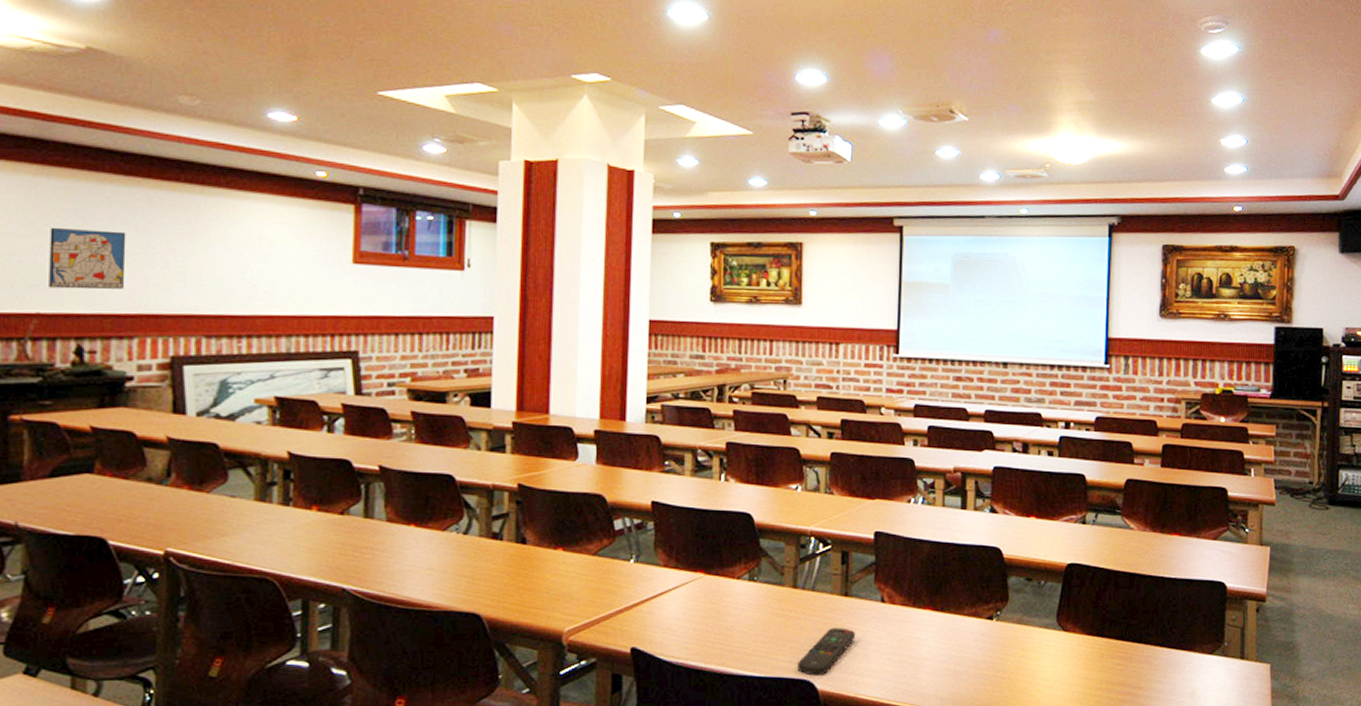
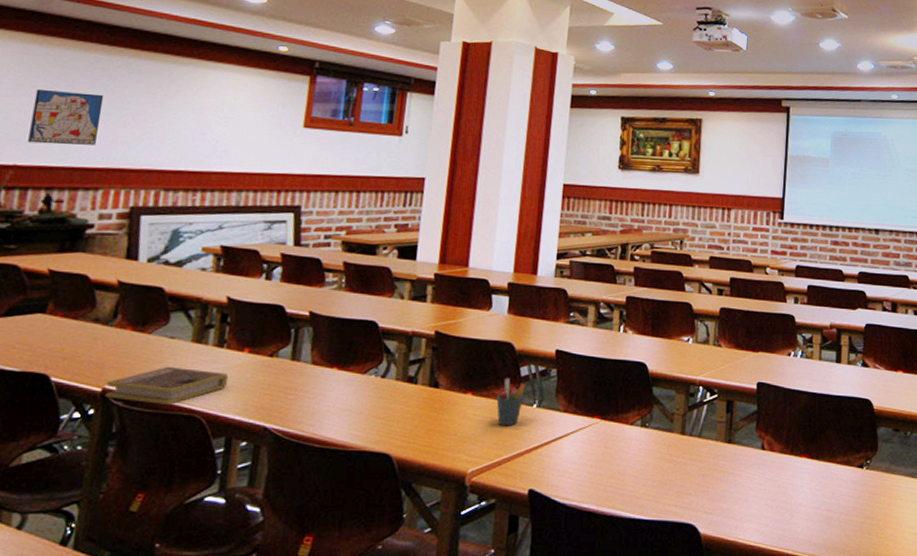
book: none [168,527,299,567] -> present [105,366,229,405]
pen holder: none [590,532,621,583] -> present [496,378,526,426]
remote control: present [797,628,855,675] -> none [682,473,737,519]

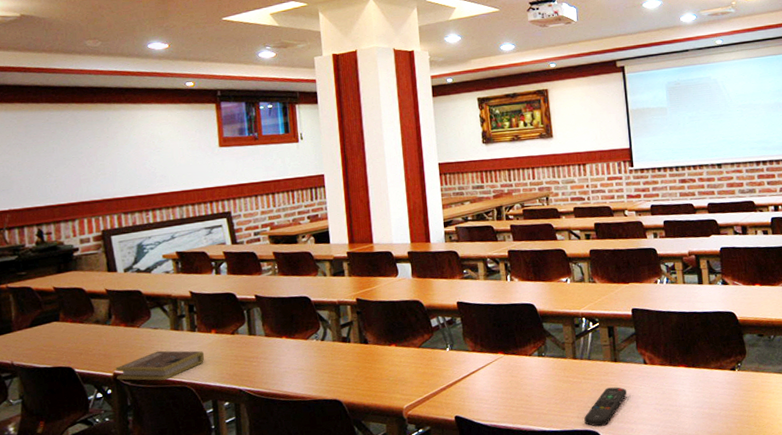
wall art: present [28,88,104,145] -> none [11,144,65,191]
pen holder: present [496,378,526,426] -> none [416,329,438,369]
remote control: none [682,473,737,519] -> present [584,387,627,426]

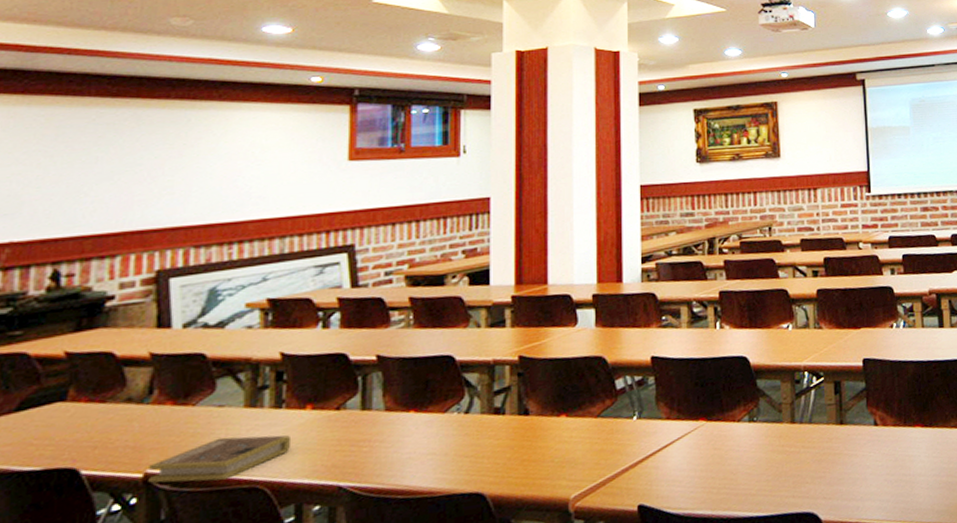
remote control: present [584,387,627,426] -> none [801,455,853,507]

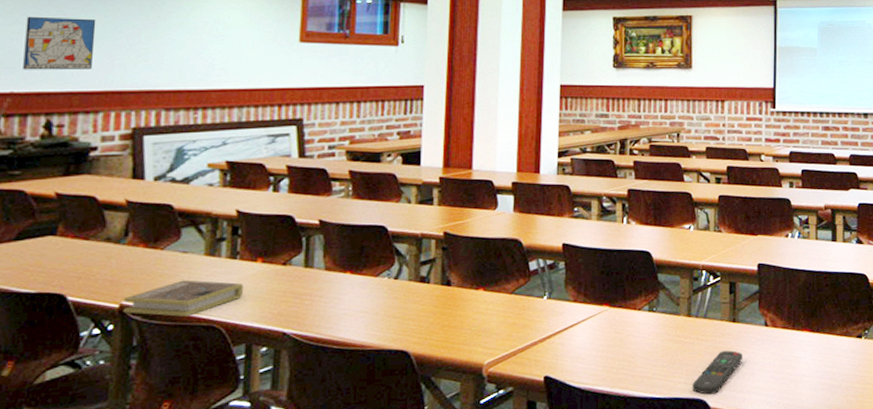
wall art: none [24,152,112,216] -> present [23,16,96,70]
remote control: none [801,455,853,507] -> present [692,350,742,395]

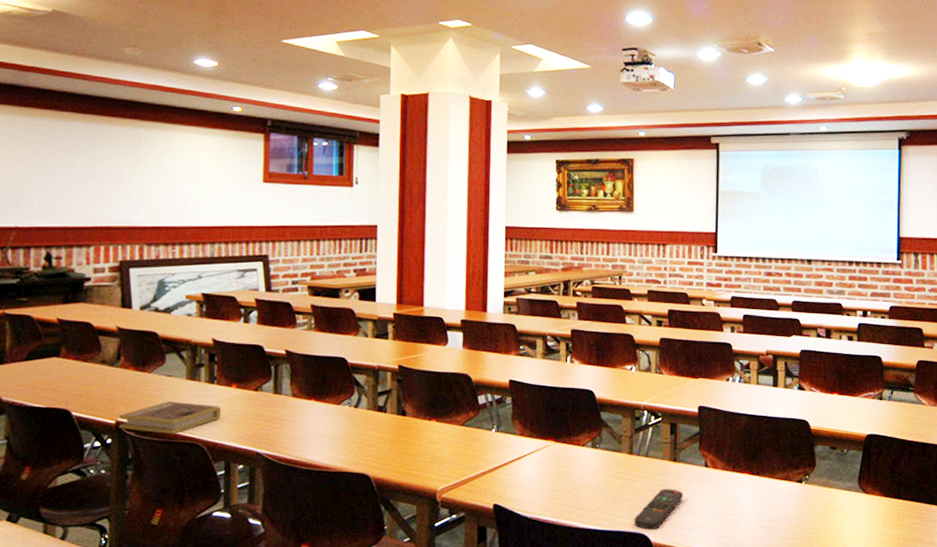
wall art: present [23,16,96,70] -> none [25,156,84,207]

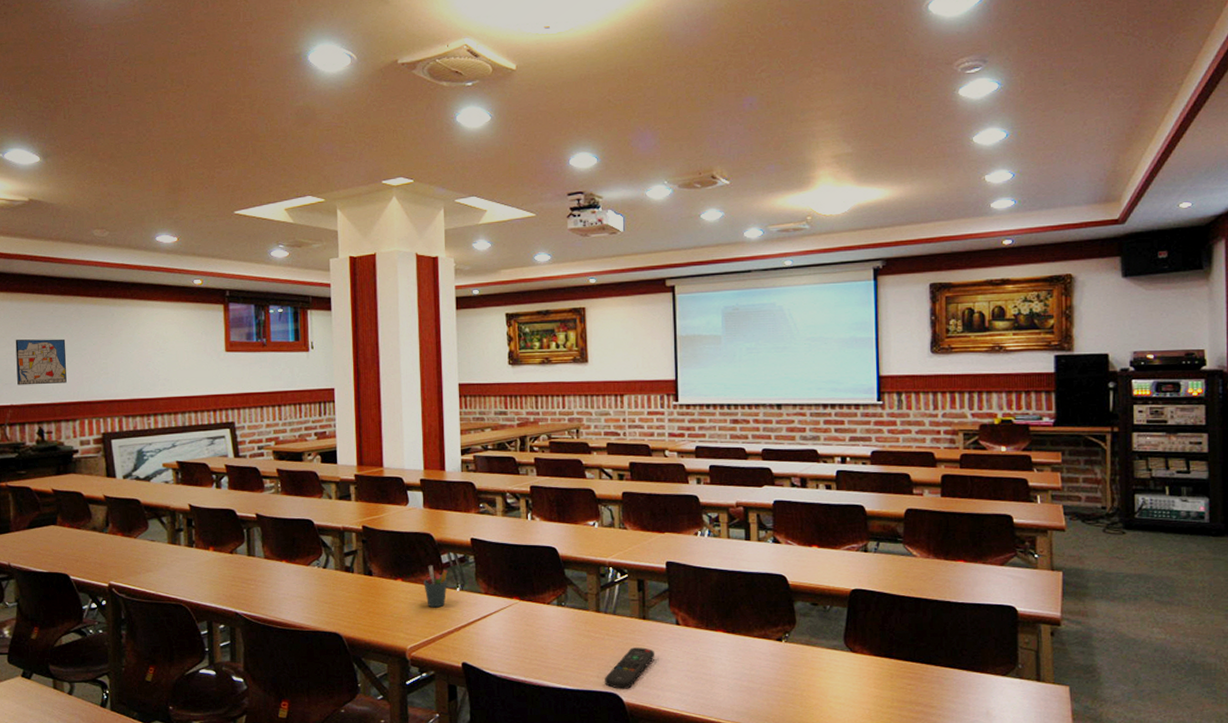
wall art: none [25,156,84,207] -> present [15,339,67,385]
book: present [119,401,222,434] -> none [111,564,201,596]
pen holder: none [458,406,484,449] -> present [423,565,448,608]

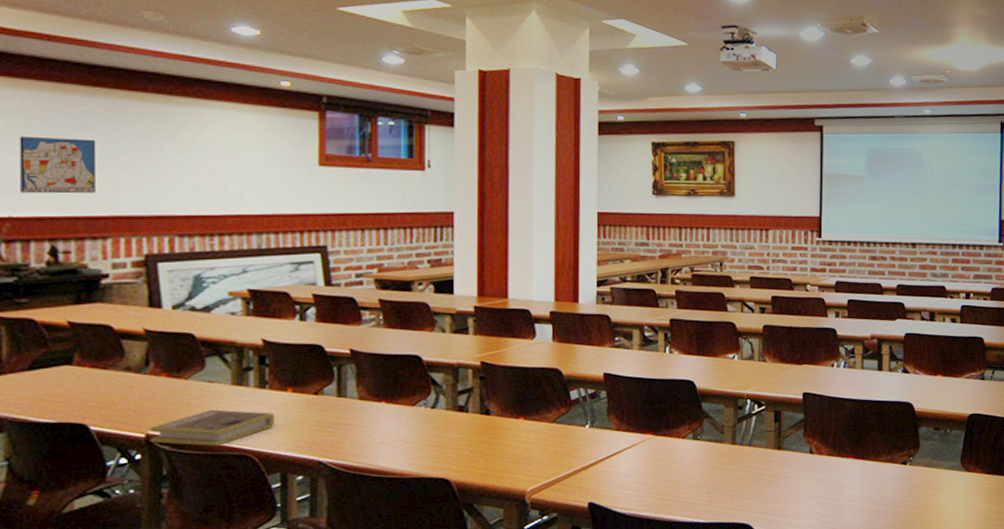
book: none [111,564,201,596] -> present [150,409,275,446]
pen holder: present [423,565,448,608] -> none [549,402,577,447]
remote control: present [605,647,654,689] -> none [738,477,787,519]

